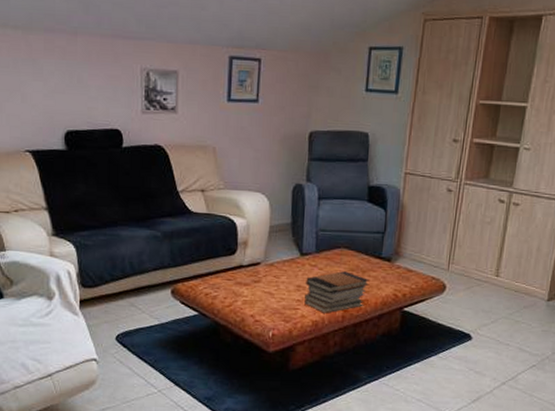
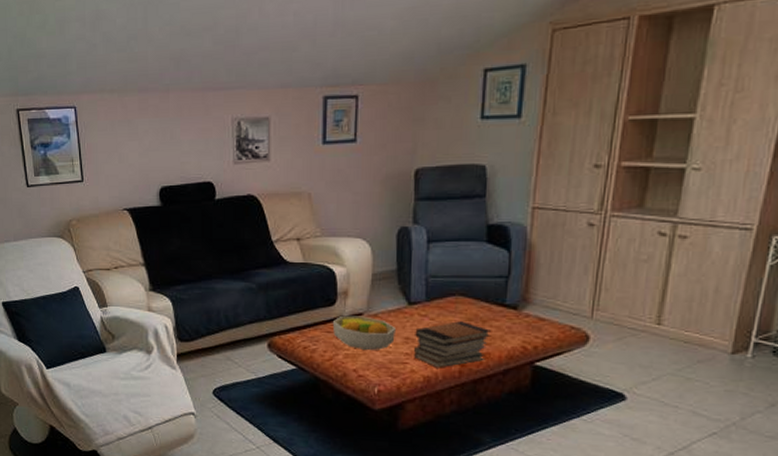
fruit bowl: none [232,264,290,297] -> present [332,315,397,350]

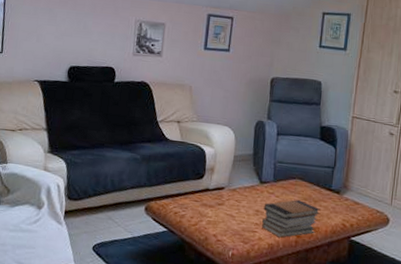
fruit bowl: present [332,315,397,350] -> none [199,188,250,219]

